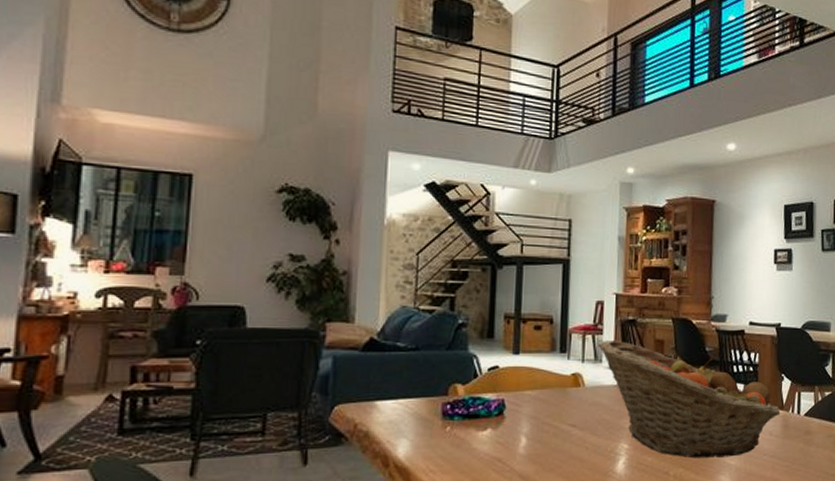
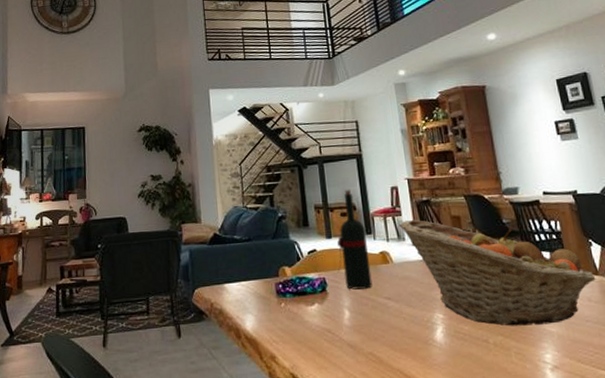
wine bottle: none [521,299,560,414] -> present [337,190,373,290]

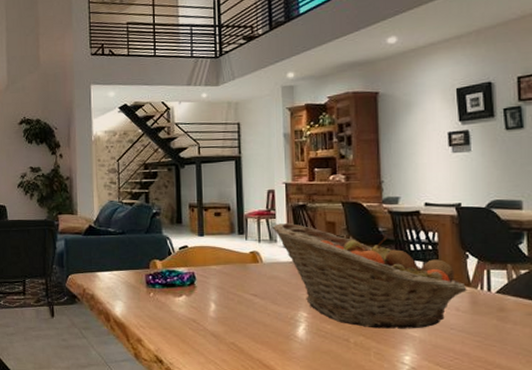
wine bottle: present [337,190,373,290] -> none [207,191,240,285]

